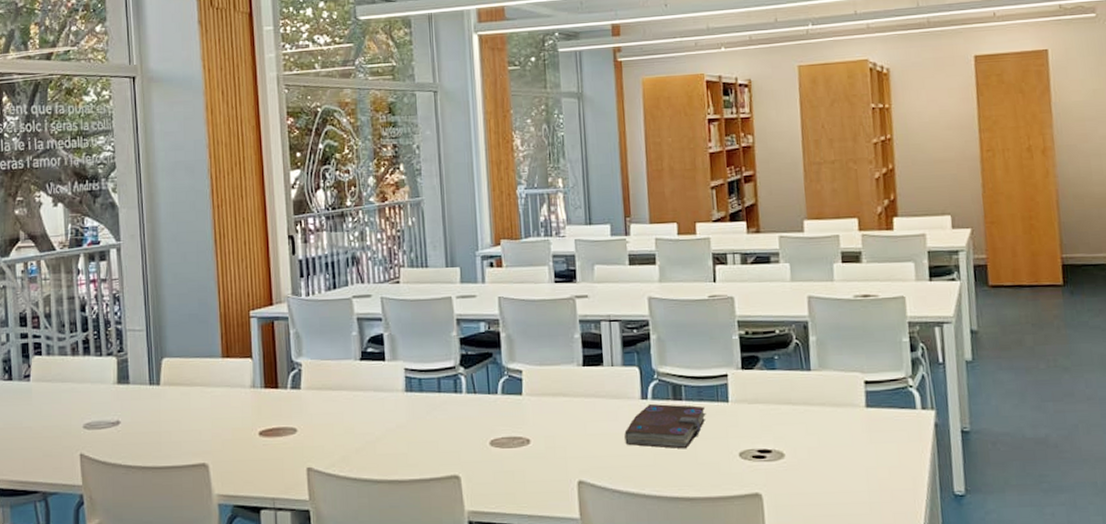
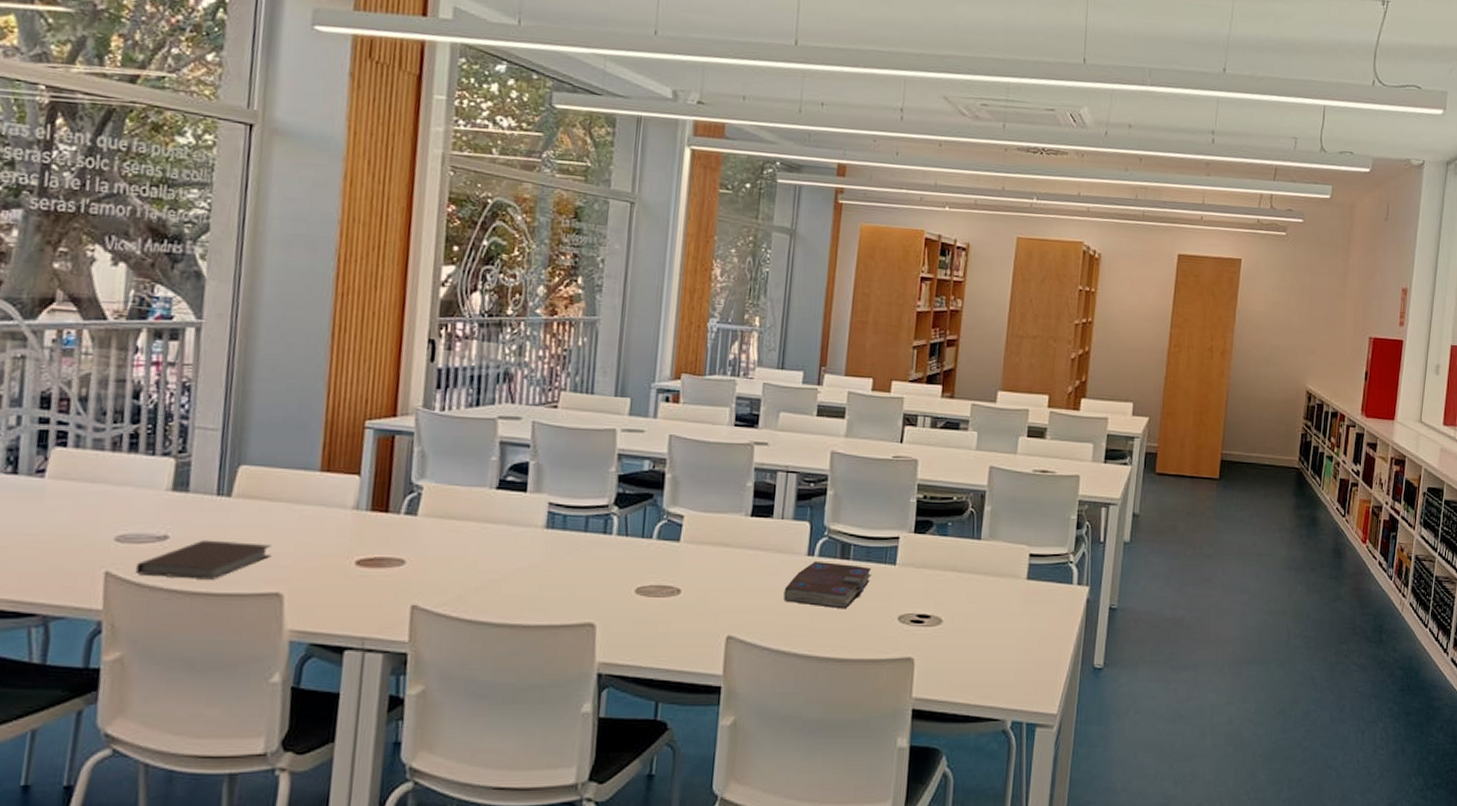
notebook: none [100,422,195,456] -> present [135,540,272,580]

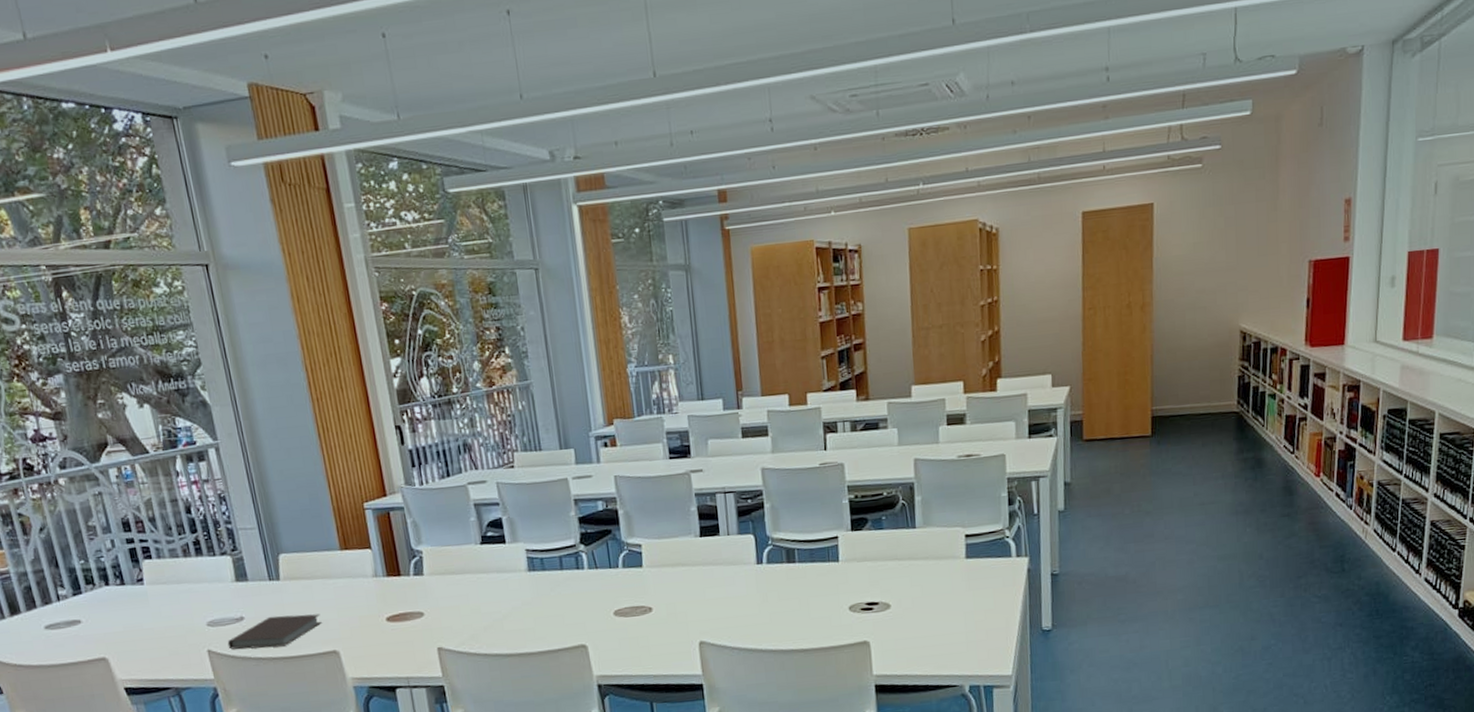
book: present [783,560,872,610] -> none [741,567,818,607]

